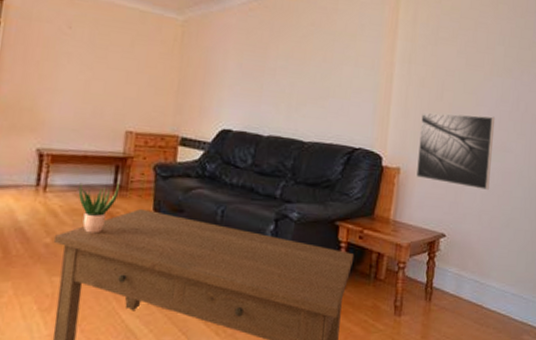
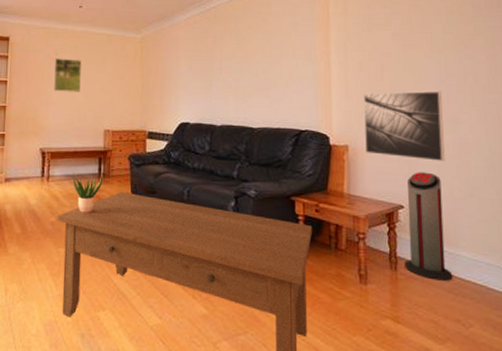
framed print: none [62,33,104,82] -> present [54,58,82,94]
air purifier: none [439,199,483,311] -> present [405,172,453,281]

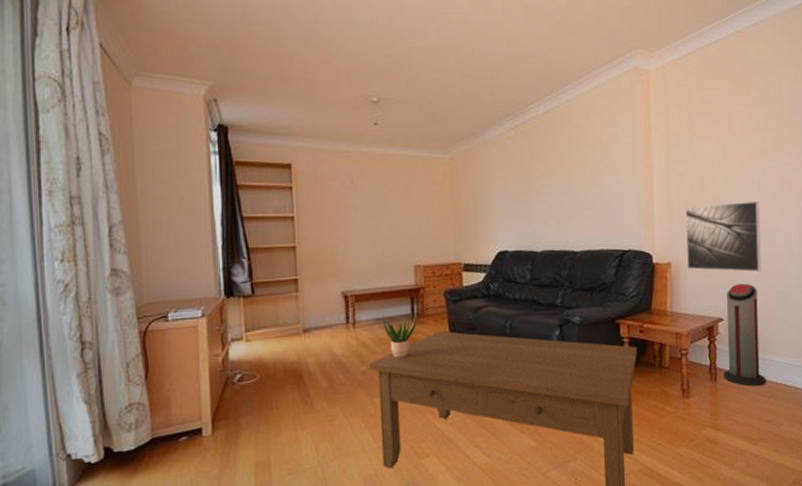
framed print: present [54,58,82,94] -> none [349,186,383,226]

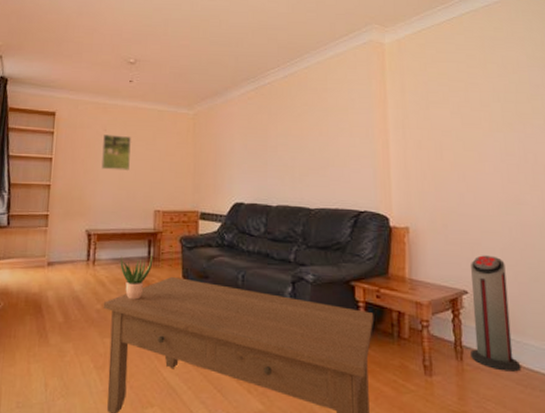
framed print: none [349,186,383,226] -> present [101,134,132,172]
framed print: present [685,200,761,273] -> none [423,170,508,245]

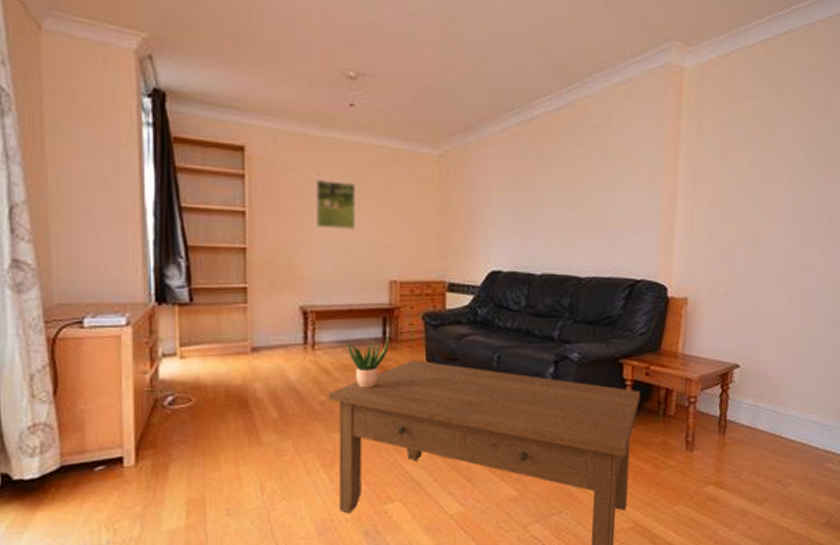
air purifier: present [470,255,521,372] -> none [733,327,781,442]

